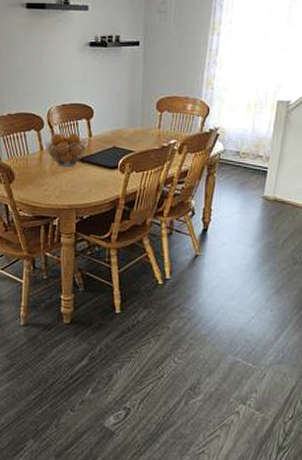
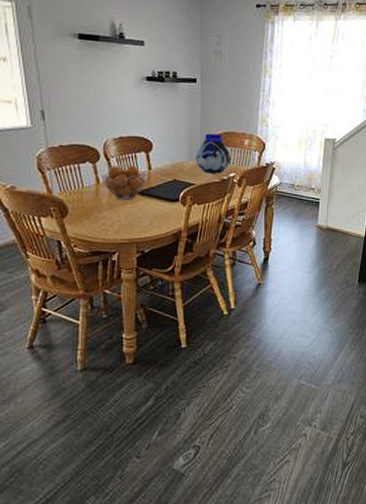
vase: none [135,99,173,140] -> present [195,133,231,174]

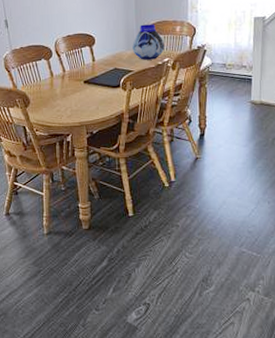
fruit basket: present [101,165,148,200] -> none [54,58,93,89]

